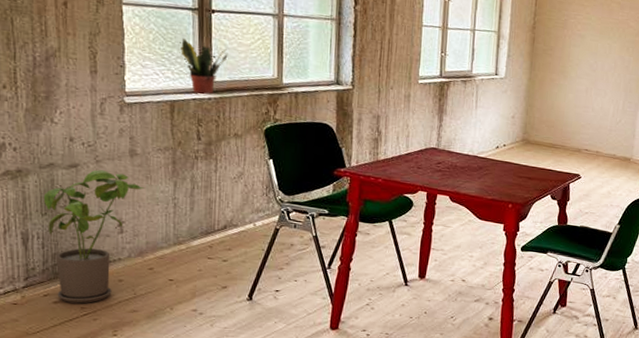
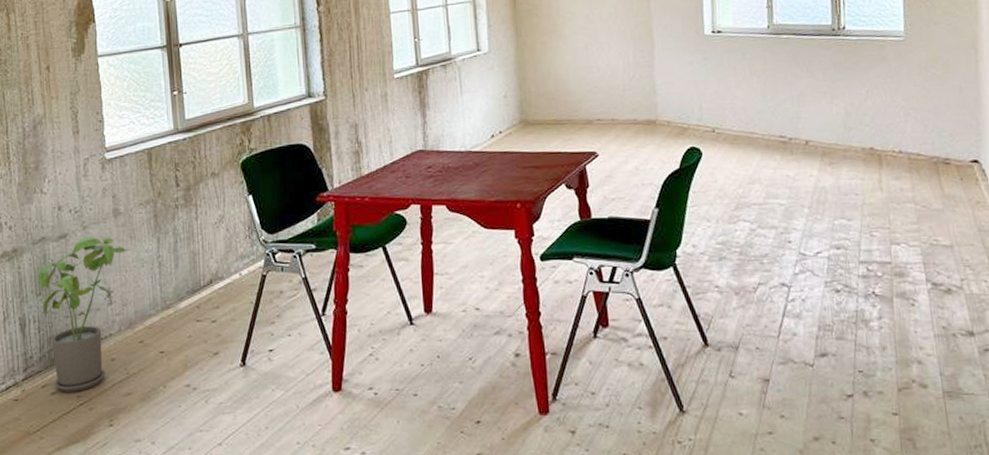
potted plant: present [179,37,228,95] -> none [152,79,198,135]

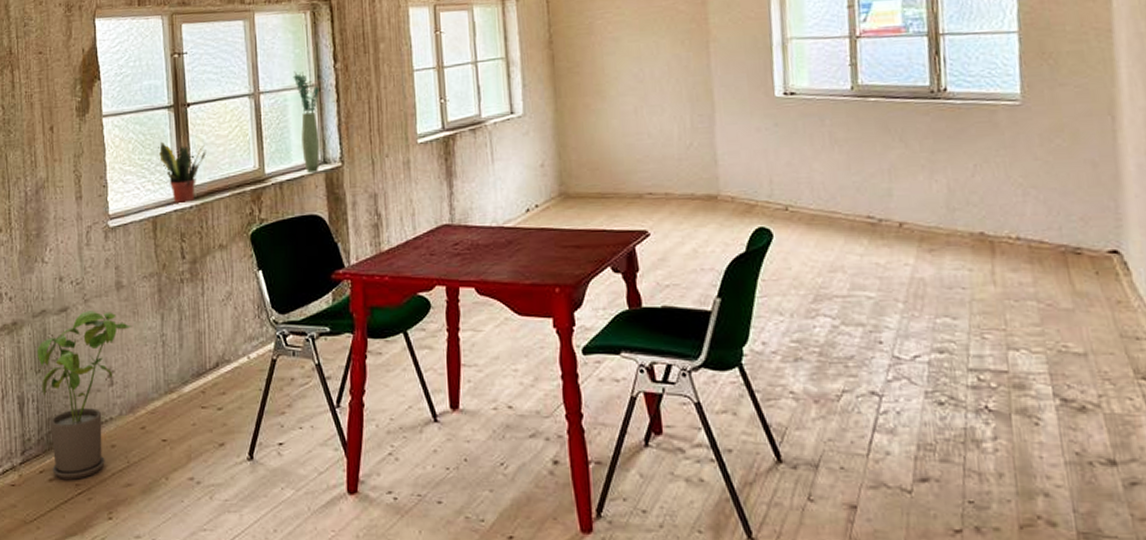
potted plant: none [152,79,198,135] -> present [158,141,206,203]
vase: none [279,13,305,107] -> present [293,71,320,174]

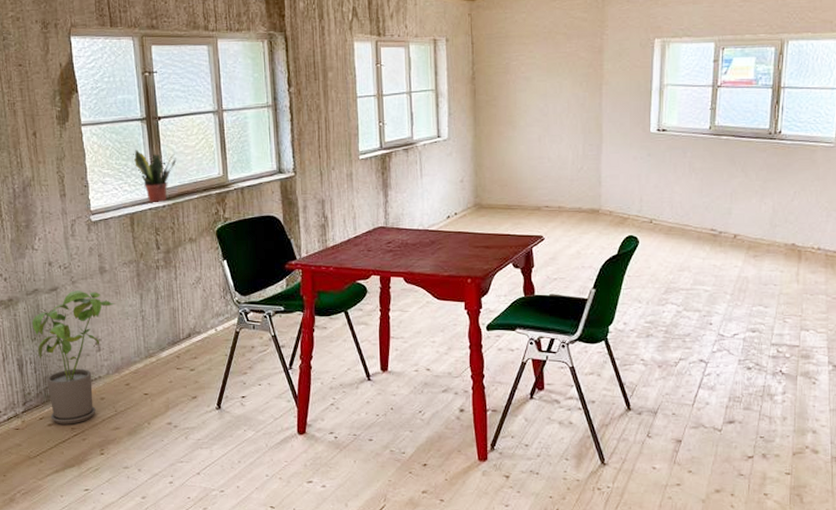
vase: present [293,71,320,174] -> none [252,92,276,182]

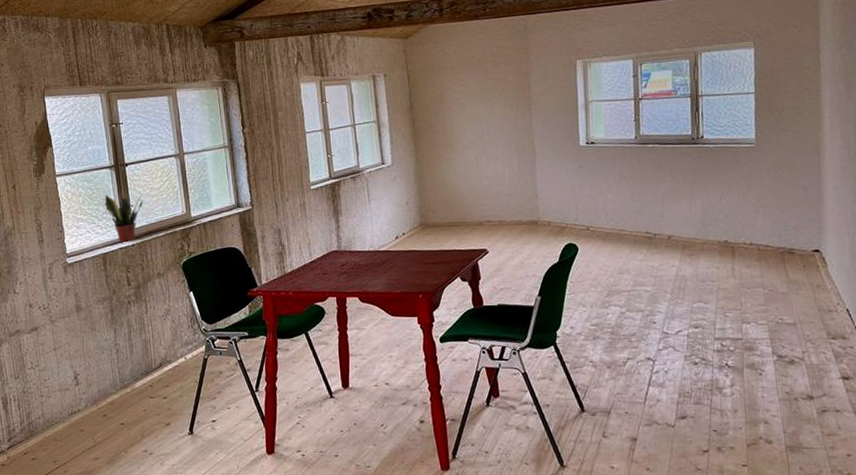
house plant: present [32,290,115,424] -> none [15,329,91,458]

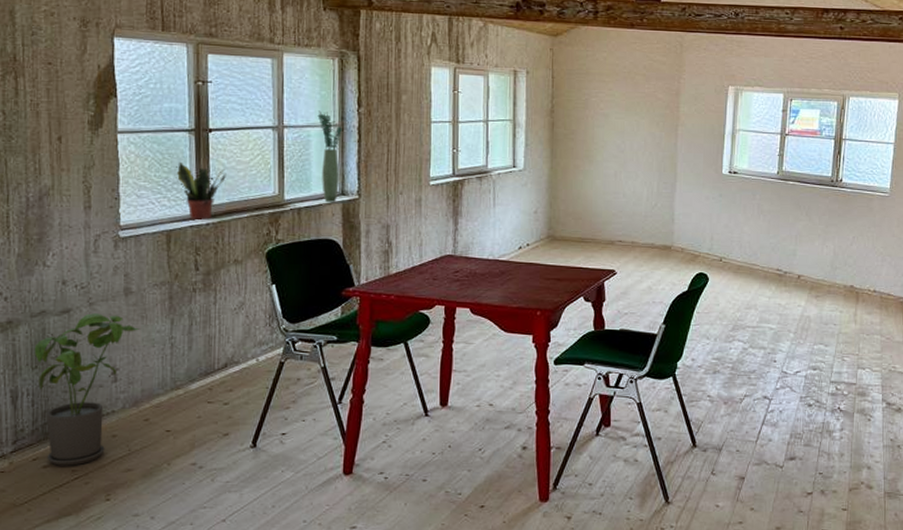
house plant: none [15,329,91,458] -> present [34,313,140,466]
vase: none [210,135,235,216] -> present [317,110,342,203]

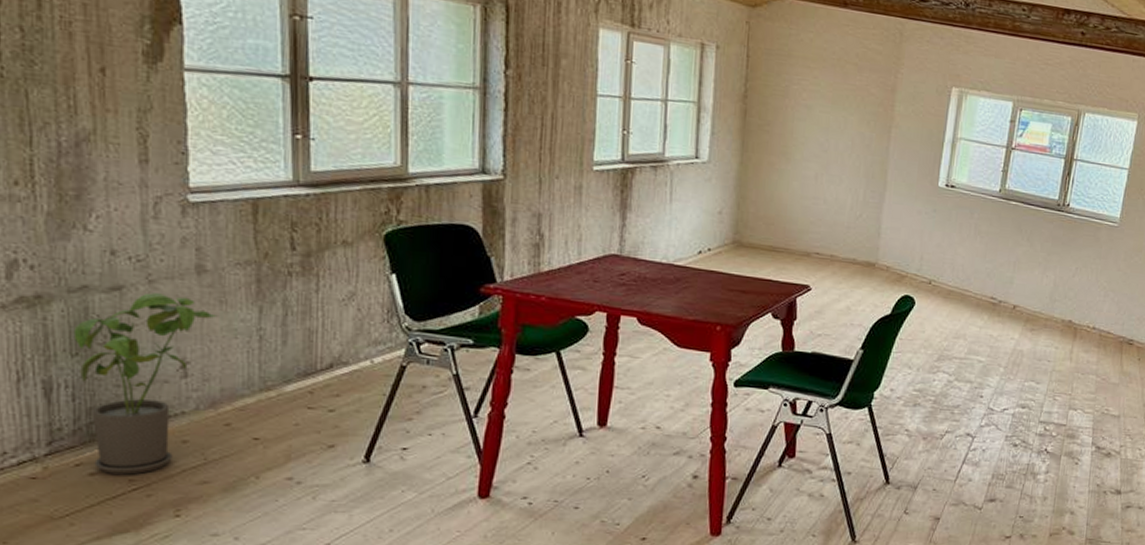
potted plant: present [176,161,227,220] -> none [264,114,333,189]
vase: present [317,110,342,203] -> none [452,67,485,182]

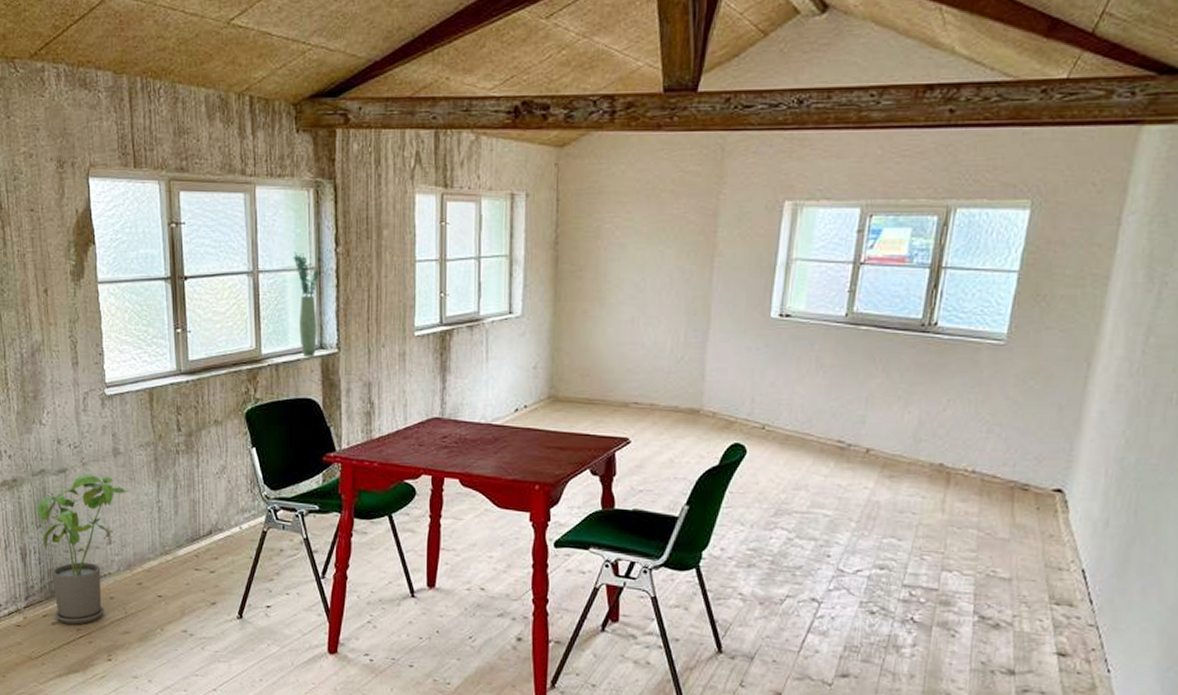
vase: none [452,67,485,182] -> present [293,251,319,358]

